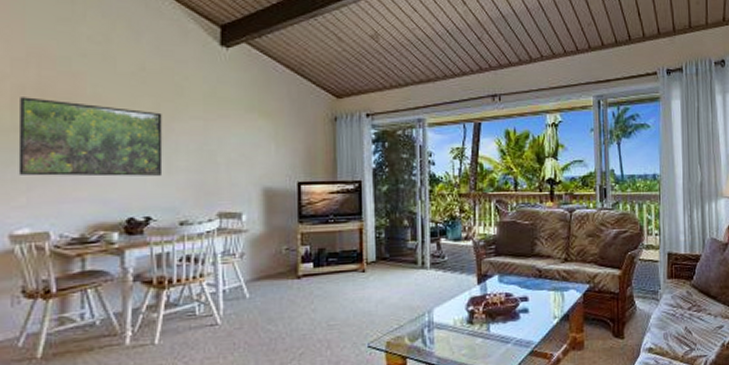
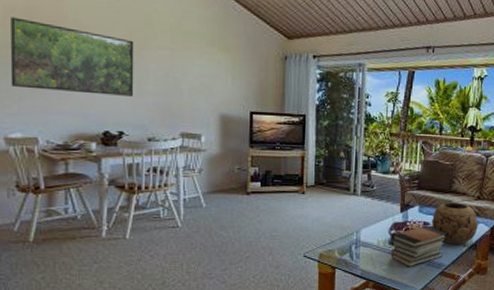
book stack: none [469,298,533,350] -> present [390,226,446,268]
decorative bowl: none [514,267,568,318] -> present [431,202,478,245]

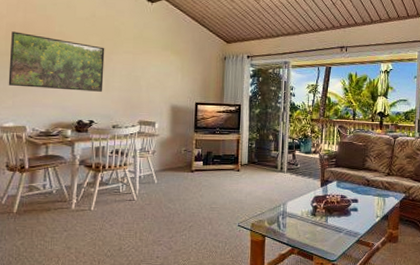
book stack: present [390,226,446,268] -> none [313,199,361,236]
decorative bowl: present [431,202,478,245] -> none [347,178,389,216]

